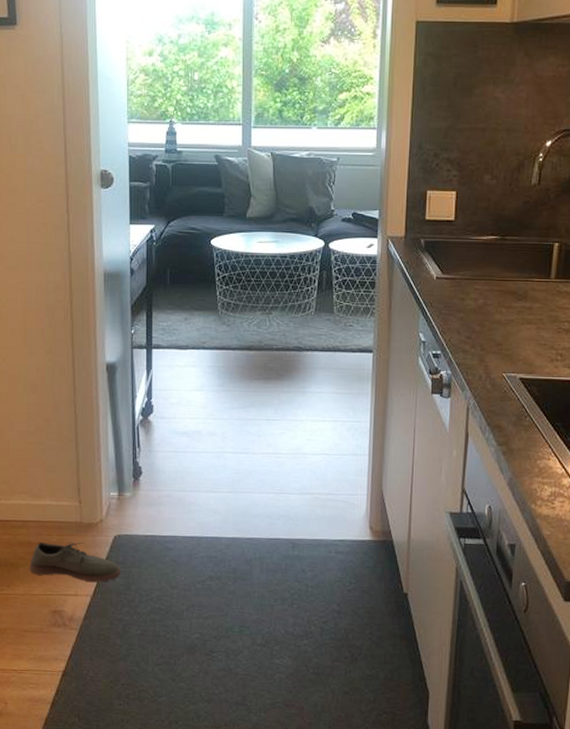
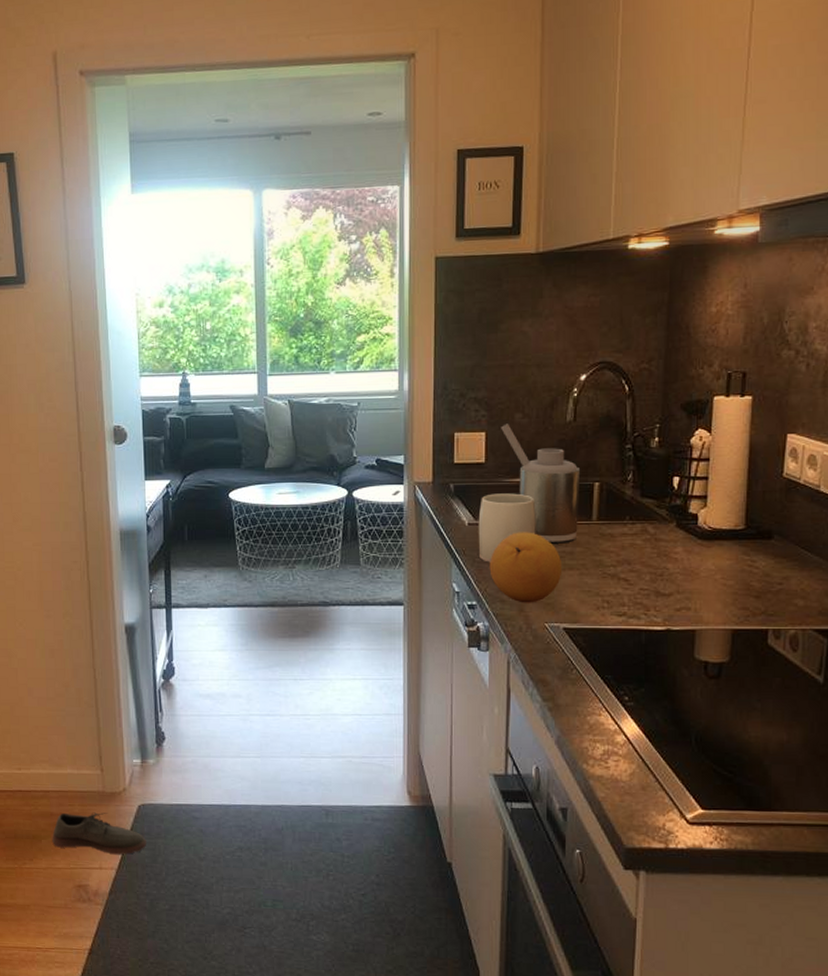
mug: none [444,250,500,315] -> present [478,493,536,562]
fruit: none [454,287,522,354] -> present [489,532,563,603]
soap dispenser: none [471,184,543,299] -> present [501,423,581,543]

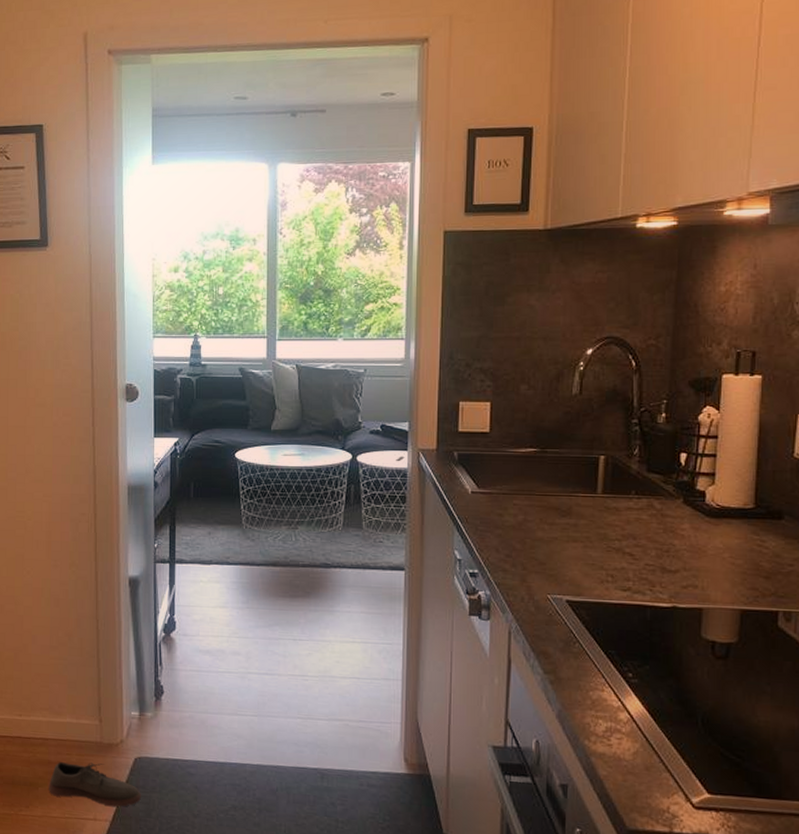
mug: present [478,493,536,562] -> none [481,463,540,531]
fruit: present [489,532,563,603] -> none [492,502,566,574]
soap dispenser: present [501,423,581,543] -> none [506,394,586,515]

